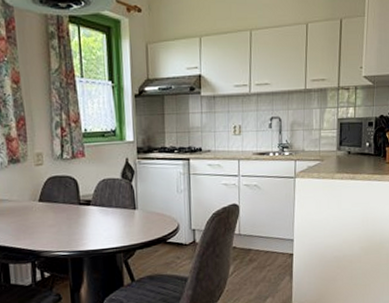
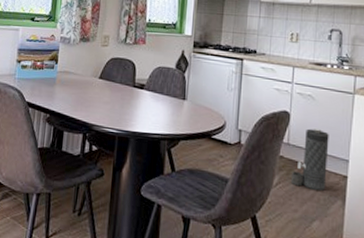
canister: none [244,215,276,272] -> present [290,128,329,192]

